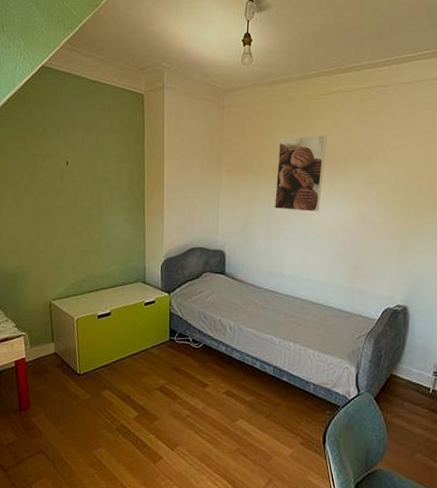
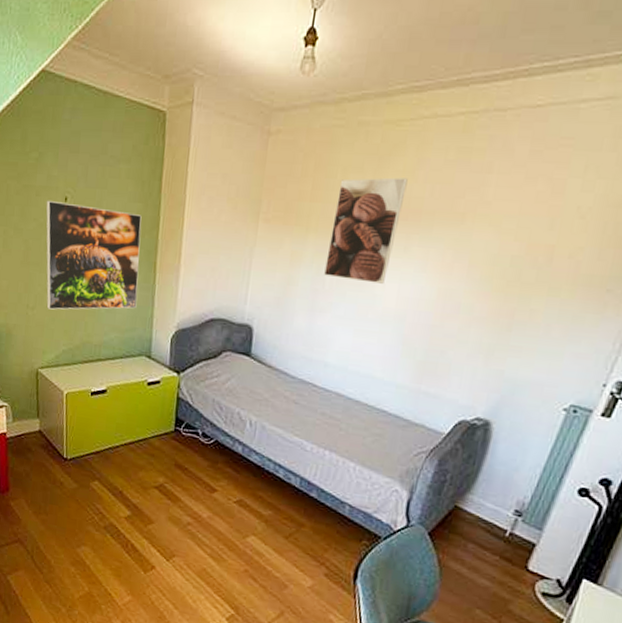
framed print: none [51,164,131,251] -> present [46,200,142,310]

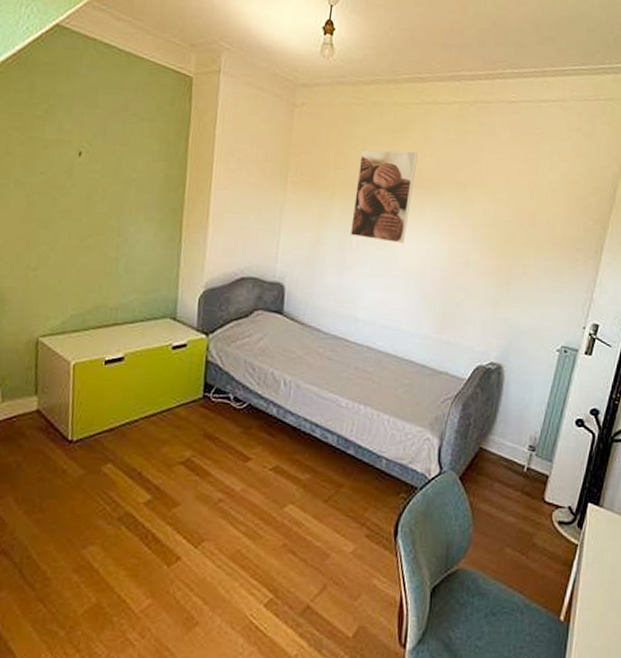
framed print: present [46,200,142,310] -> none [52,153,167,271]

